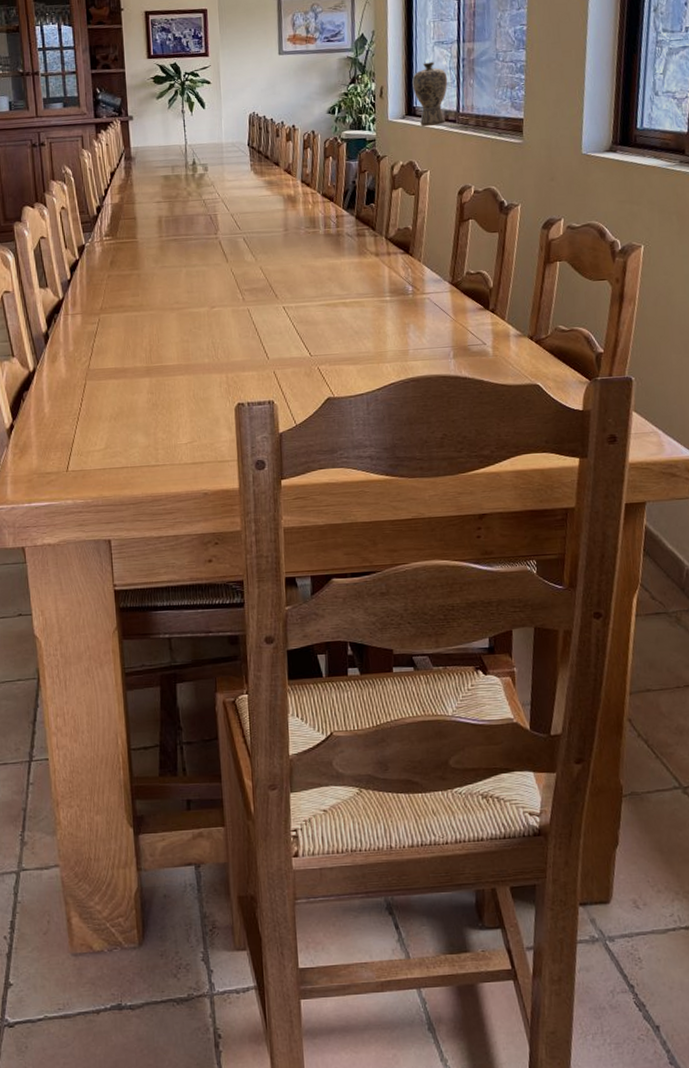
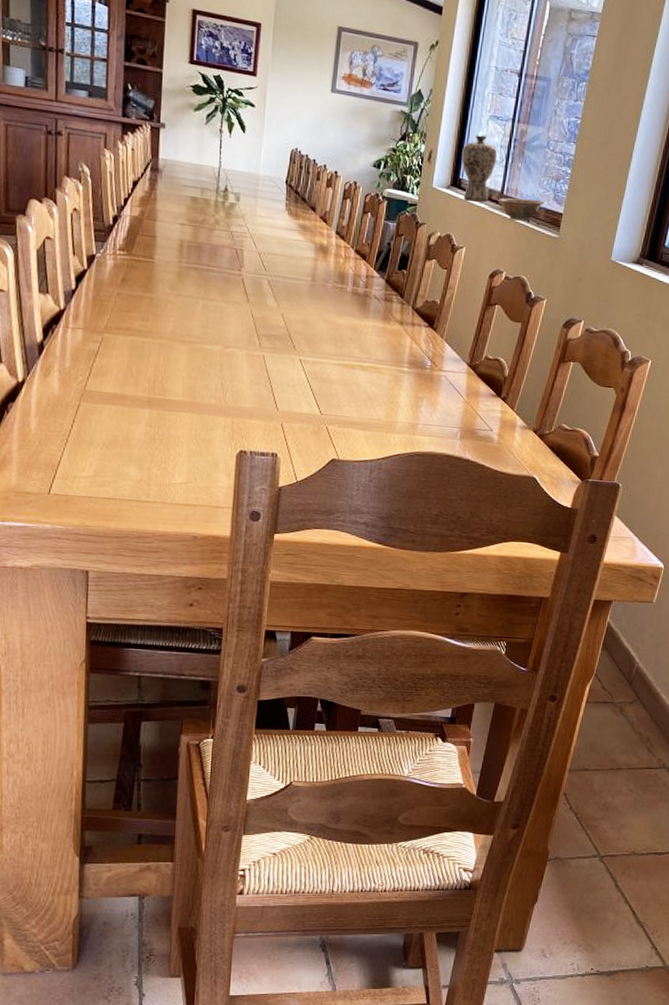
decorative bowl: none [455,110,503,135] -> present [498,197,544,222]

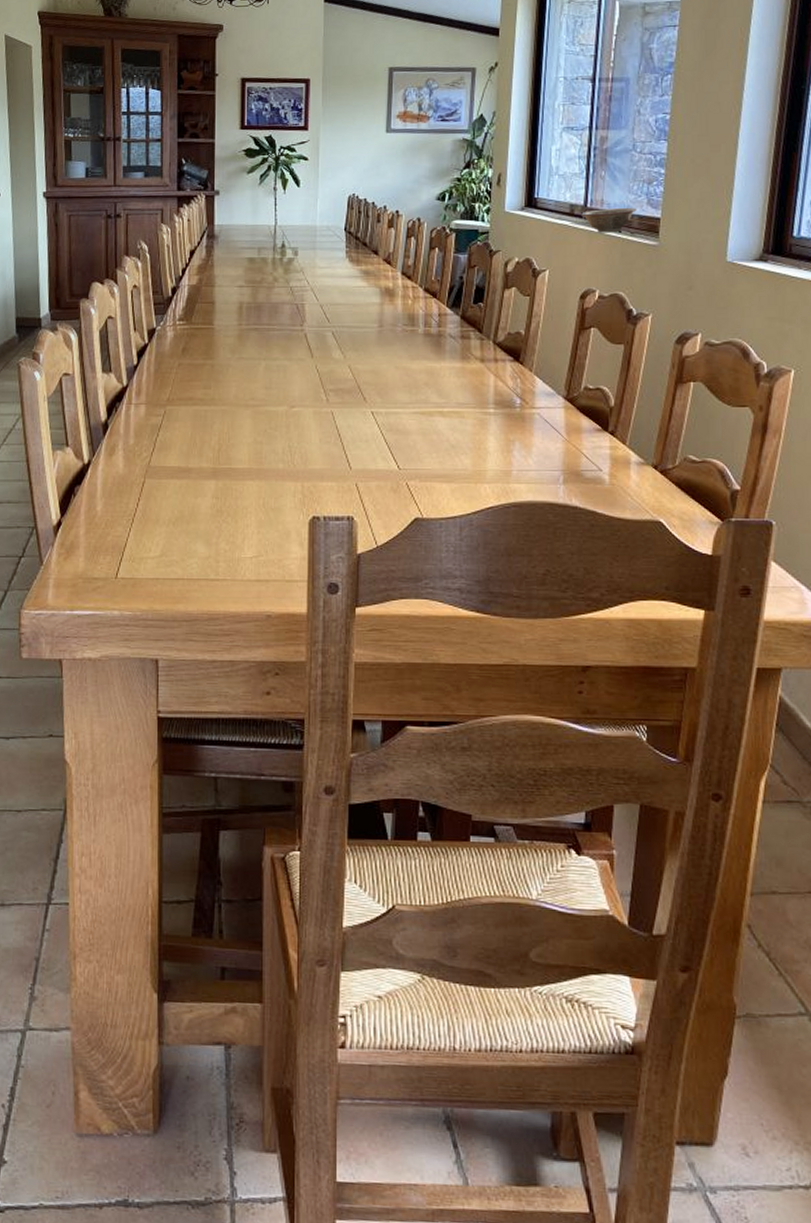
vase: present [462,135,497,203] -> none [535,149,576,221]

